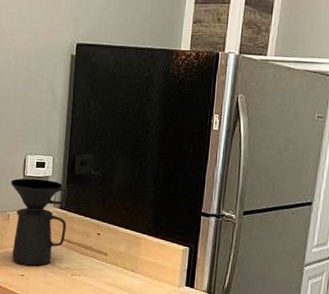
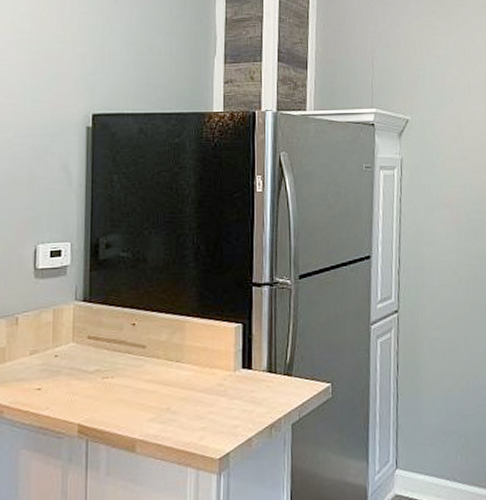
coffee maker: present [11,178,68,266] -> none [18,270,93,376]

